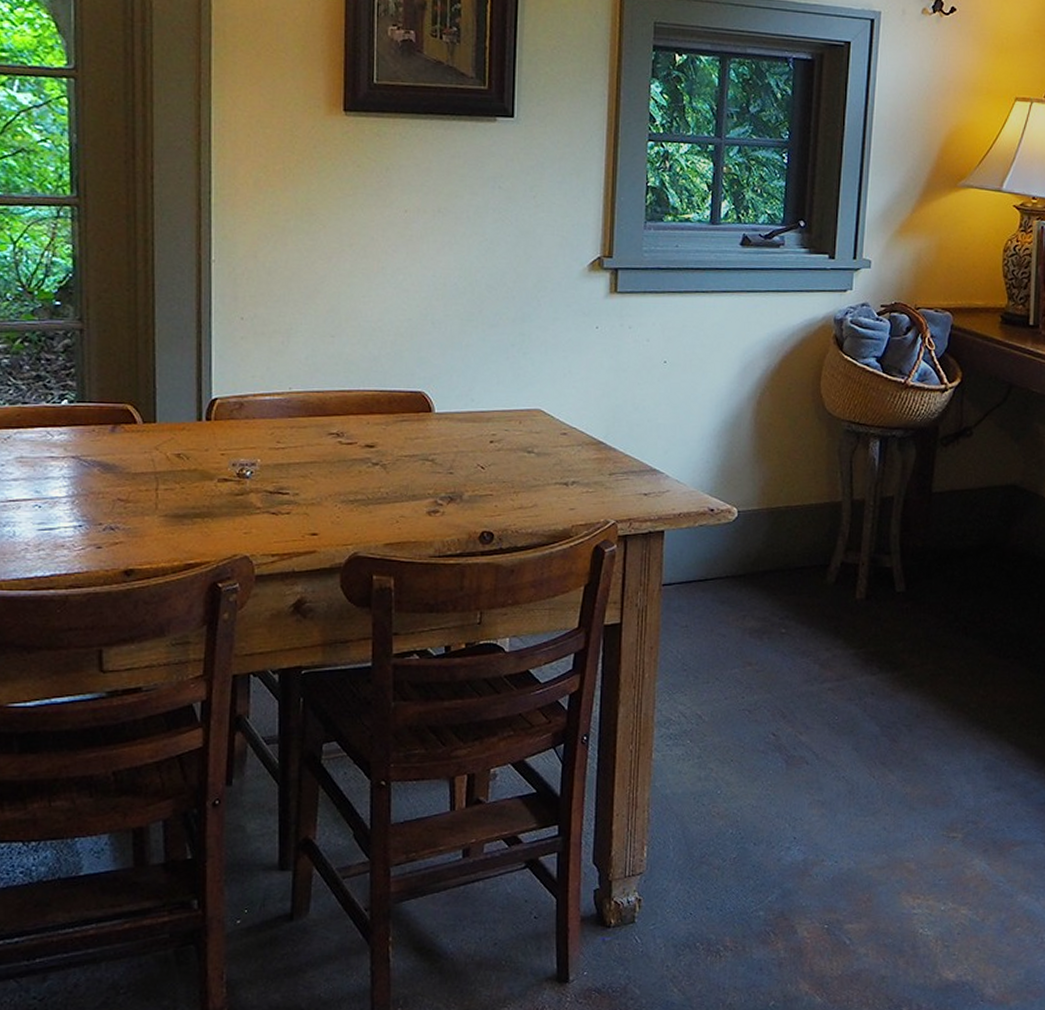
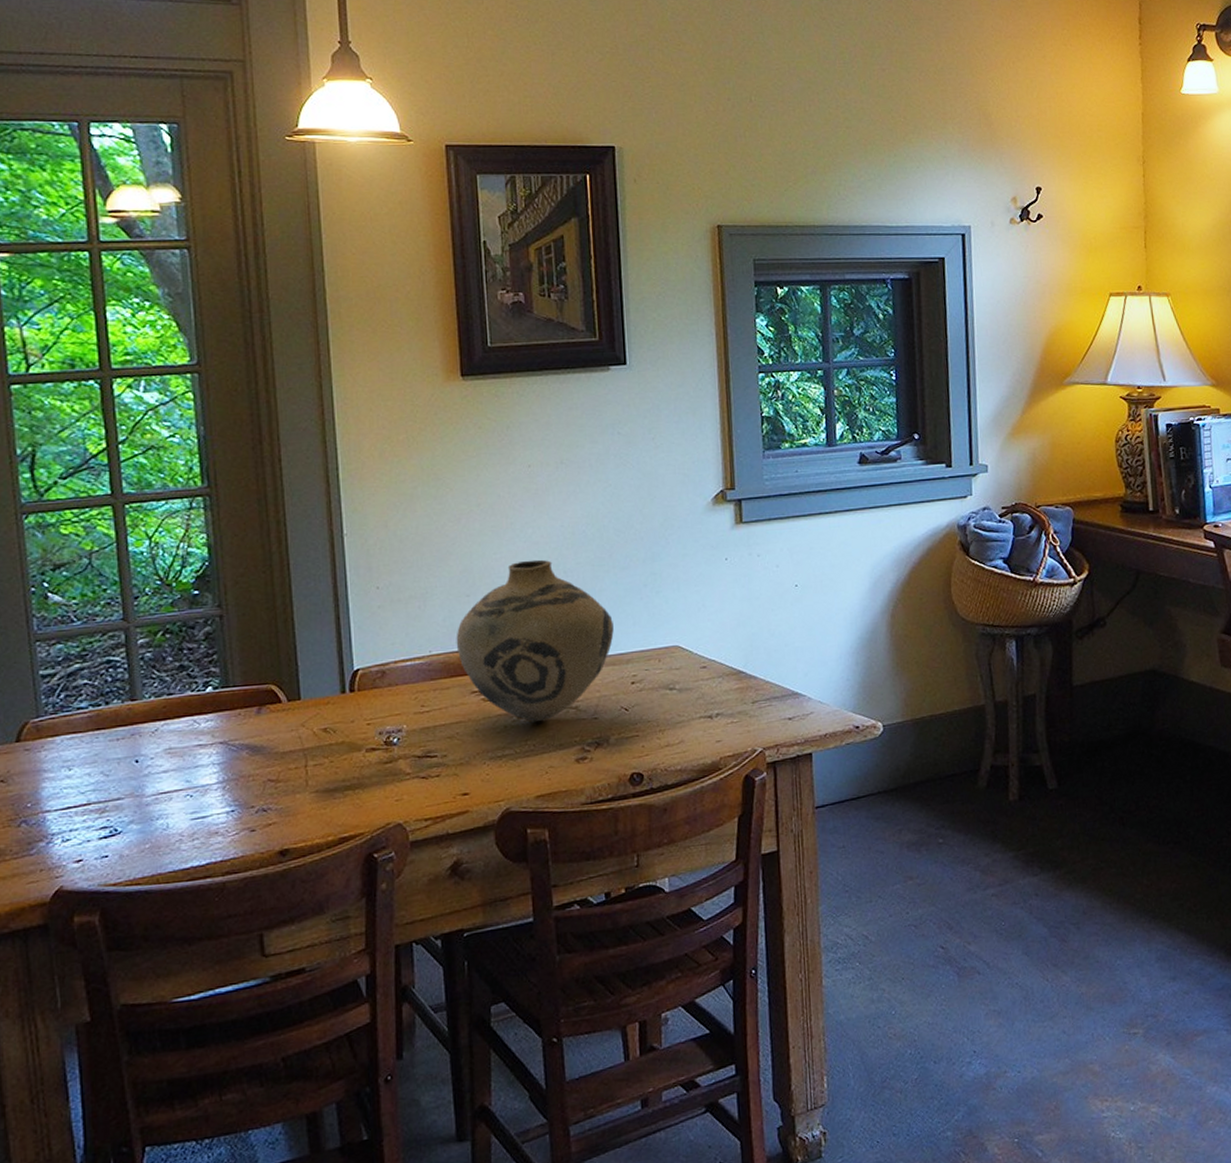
vase: none [317,307,477,471] -> present [456,559,614,722]

